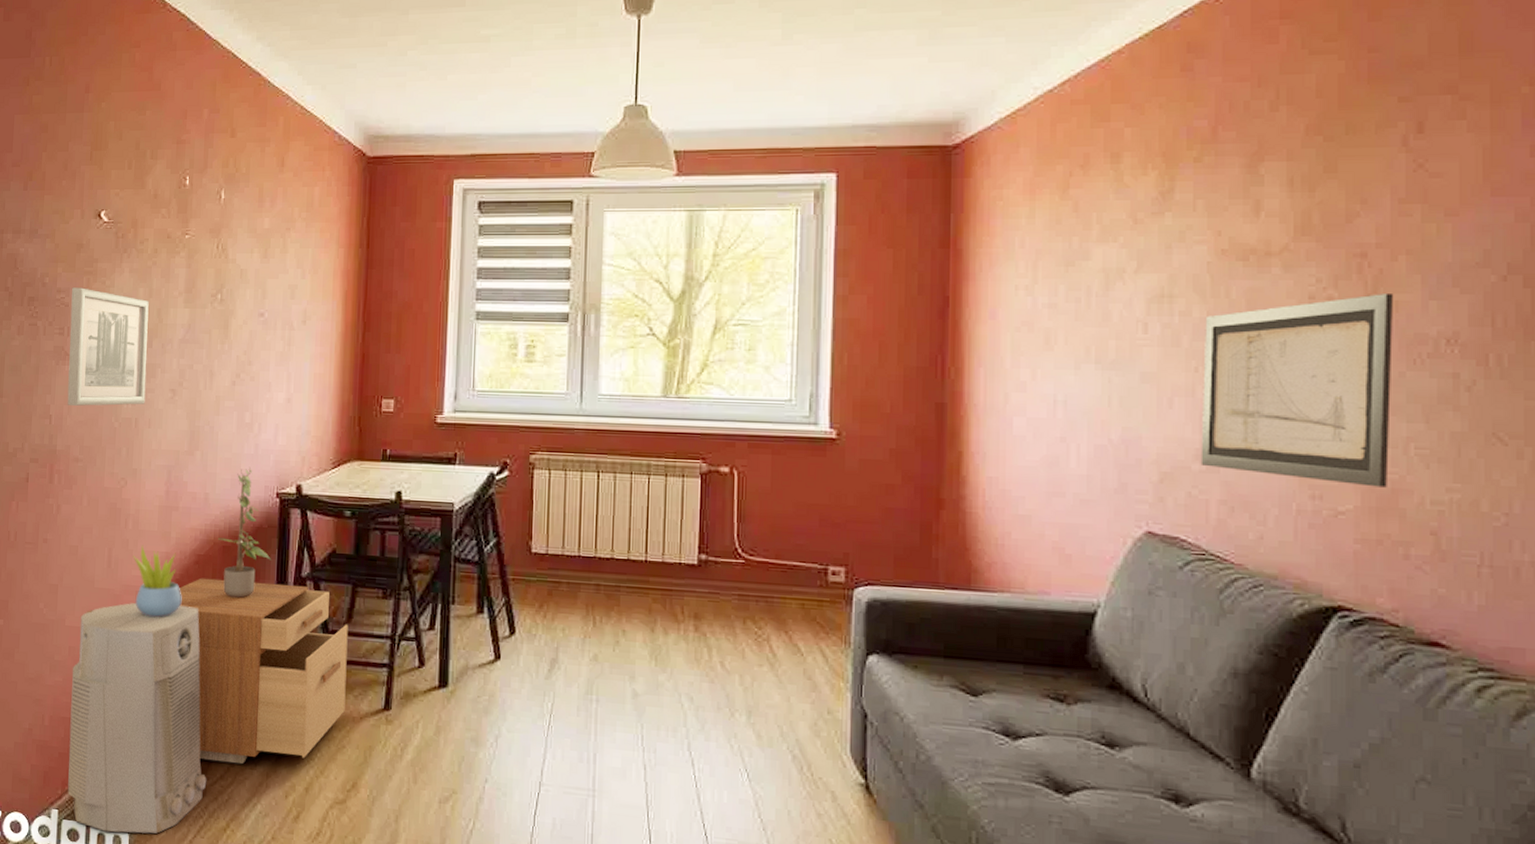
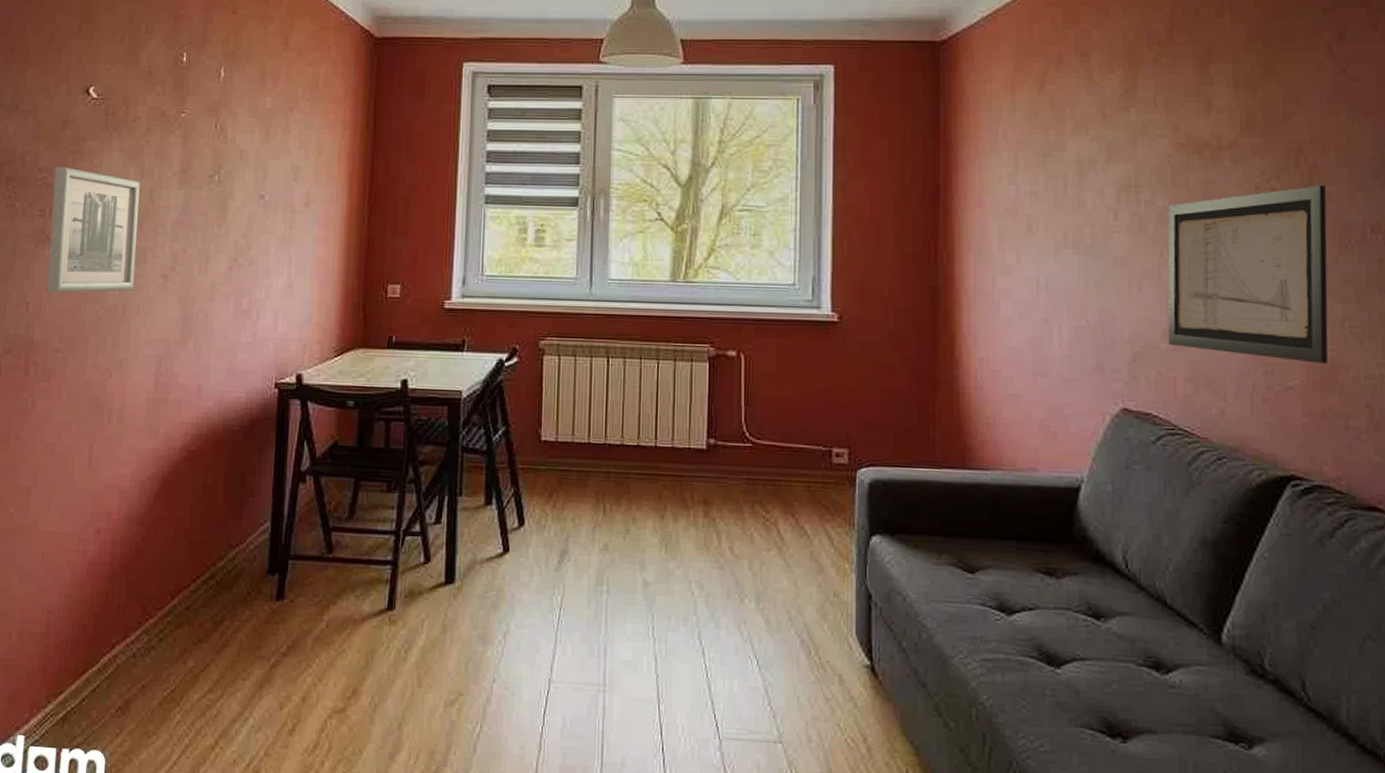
air purifier: present [68,603,207,834] -> none [36,504,194,758]
succulent plant: present [133,545,182,617] -> none [116,441,170,519]
filing cabinet: present [179,578,348,764] -> none [167,475,350,675]
potted plant: present [218,466,271,598] -> none [211,355,268,495]

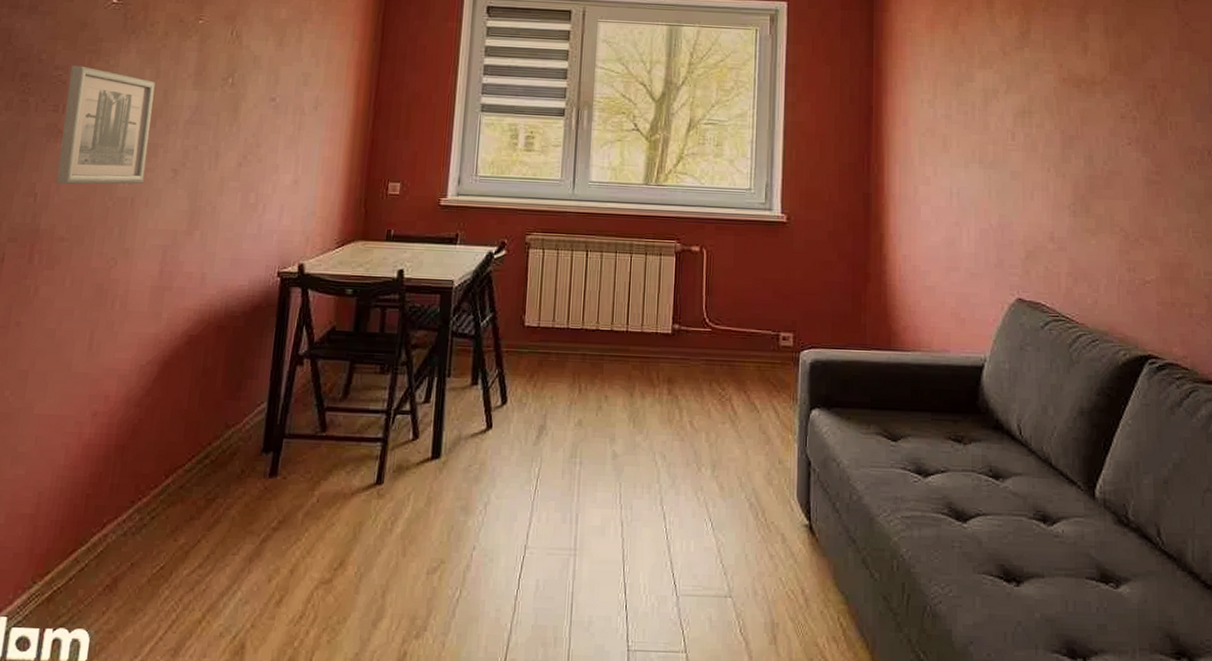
wall art: present [1167,185,1329,364] -> none [1053,116,1177,262]

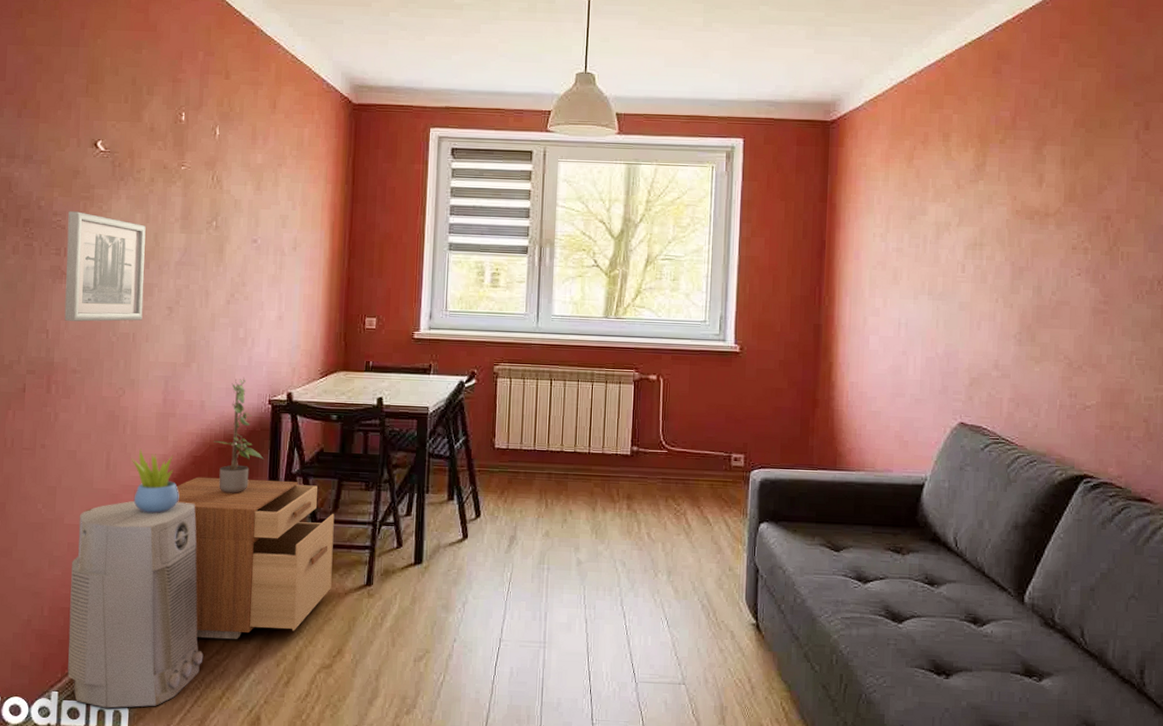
air purifier: none [21,387,187,637] -> present [68,501,204,708]
succulent plant: none [116,326,170,401] -> present [131,448,179,513]
filing cabinet: none [166,358,344,551] -> present [176,476,335,640]
potted plant: none [213,246,268,378] -> present [214,377,264,493]

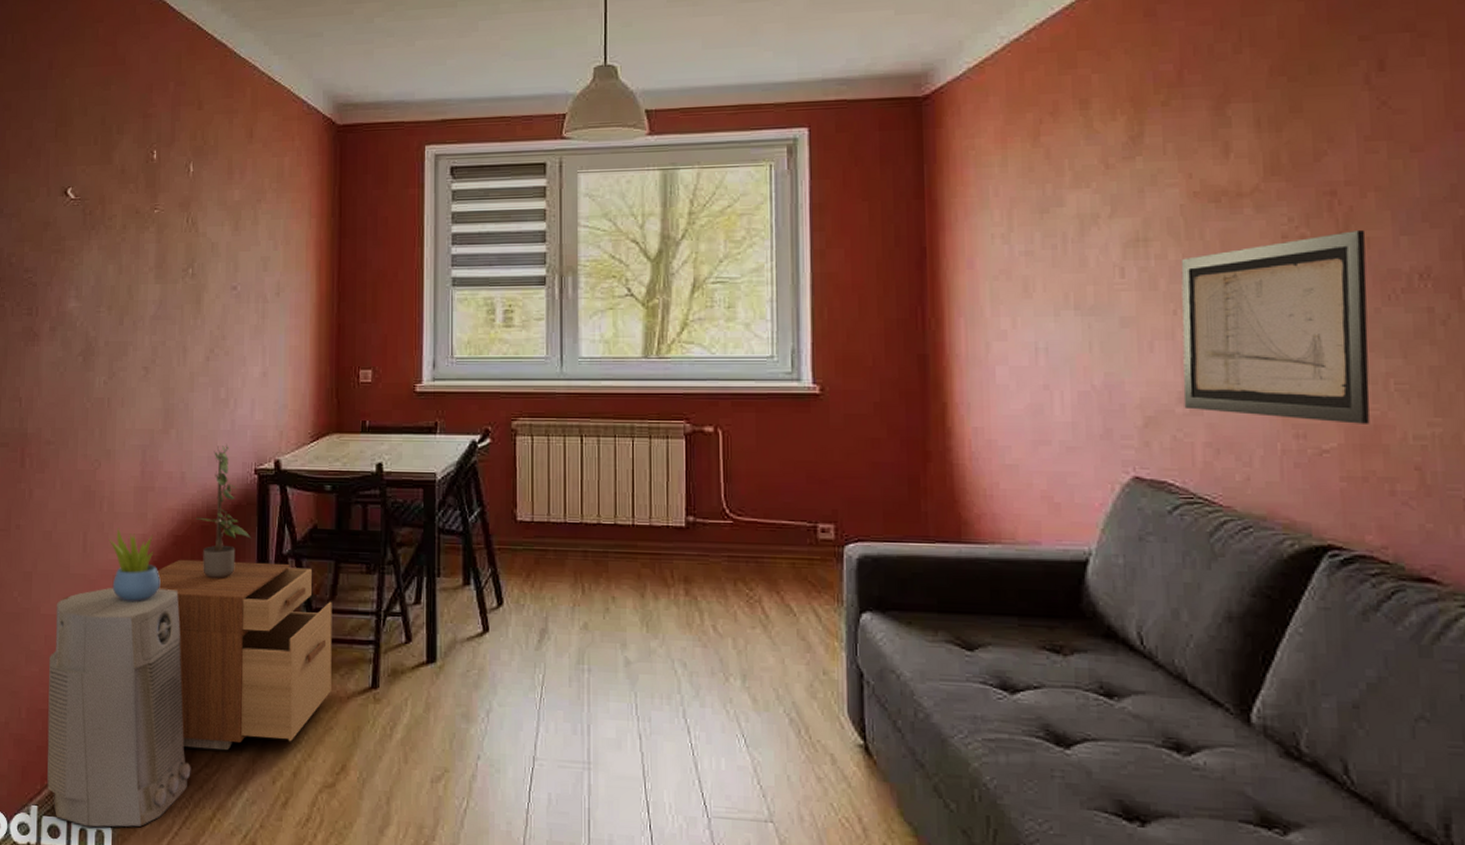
wall art: present [64,211,146,322] -> none [37,266,119,387]
wall art: none [998,246,1127,388] -> present [1181,230,1370,424]

